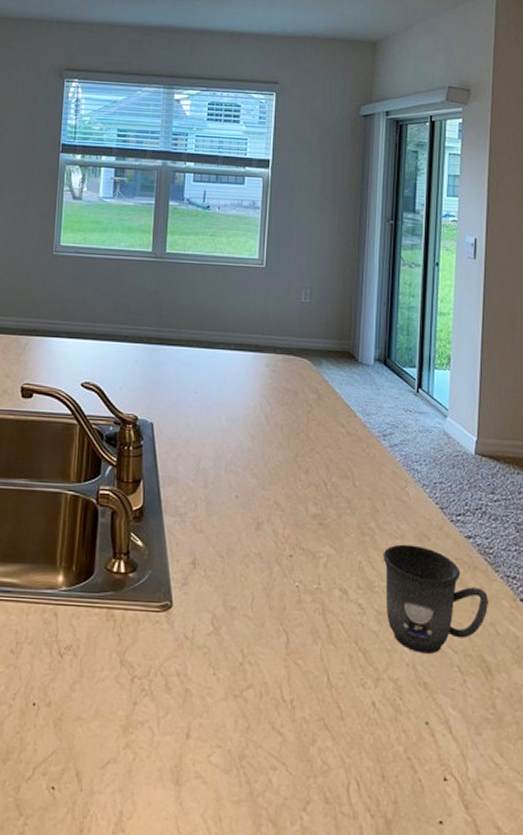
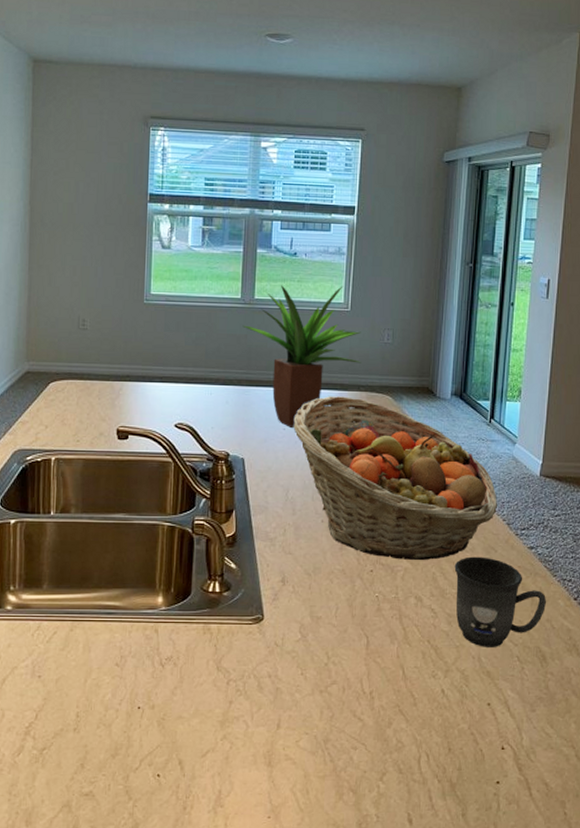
potted plant: none [153,239,278,391] -> present [242,285,361,427]
fruit basket: none [205,358,428,547] -> present [293,396,497,561]

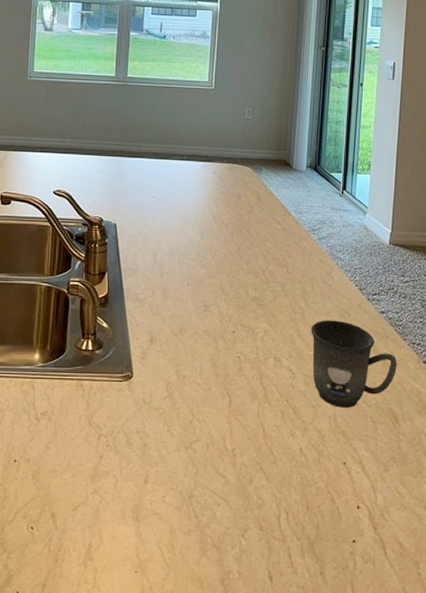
potted plant: present [242,285,361,427] -> none [116,65,224,196]
fruit basket: present [293,396,497,561] -> none [161,167,350,323]

